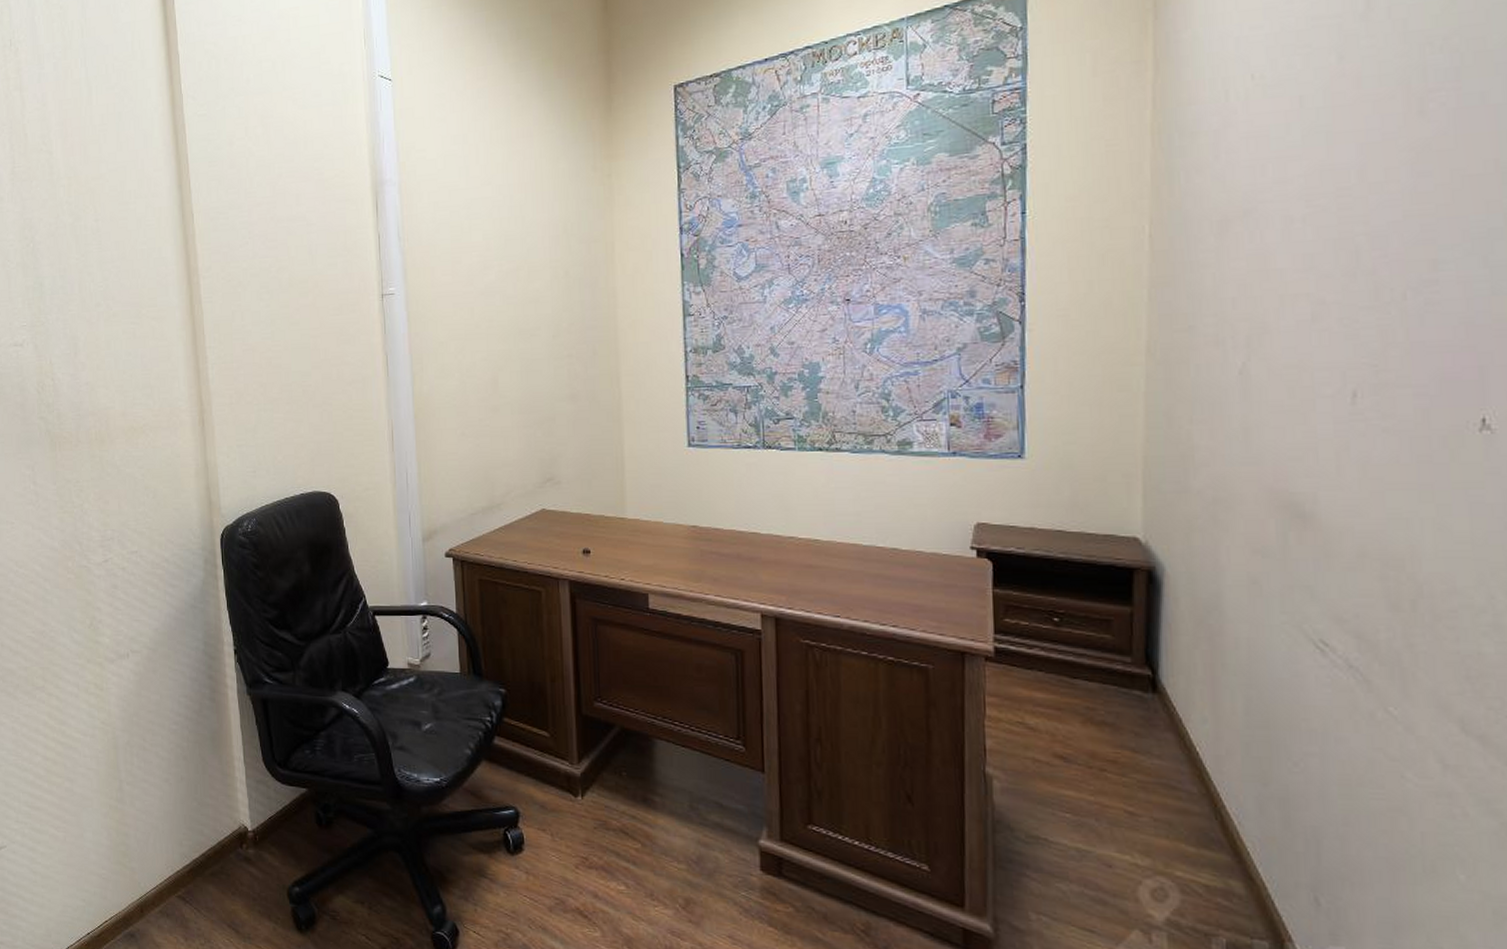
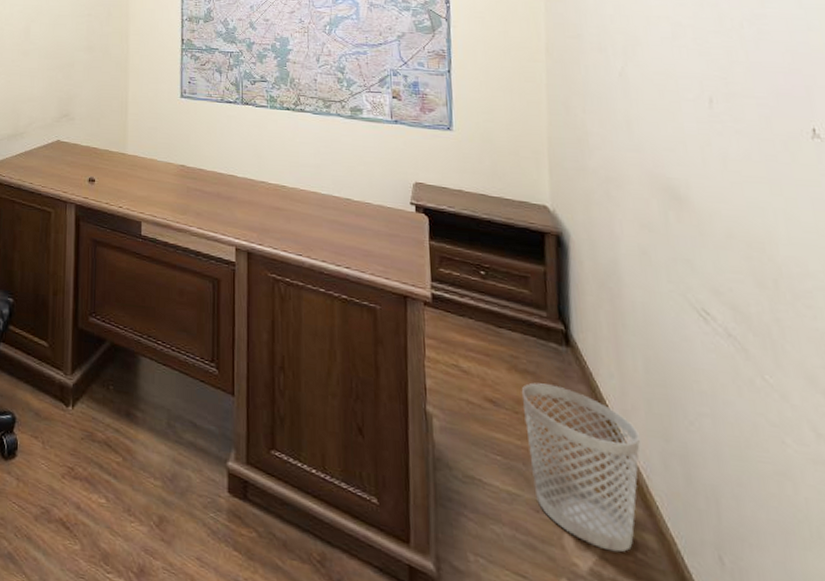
wastebasket: none [1097,734,1233,901] -> present [521,382,640,553]

